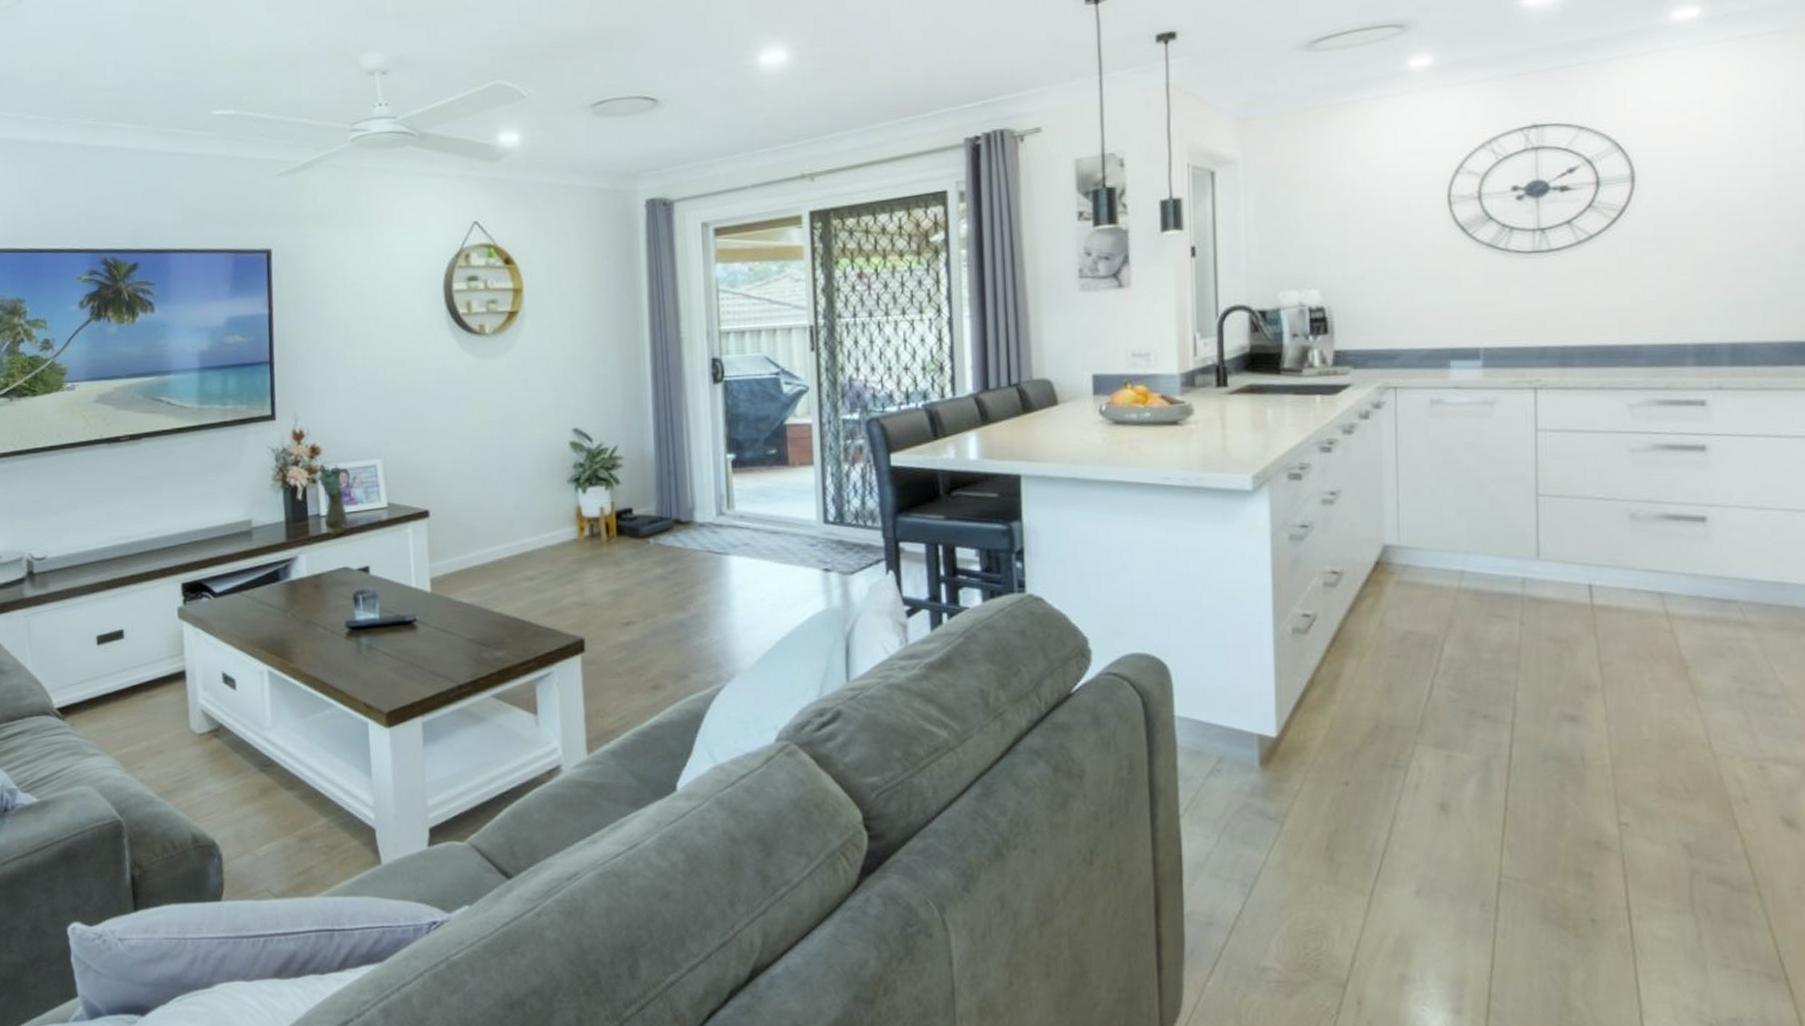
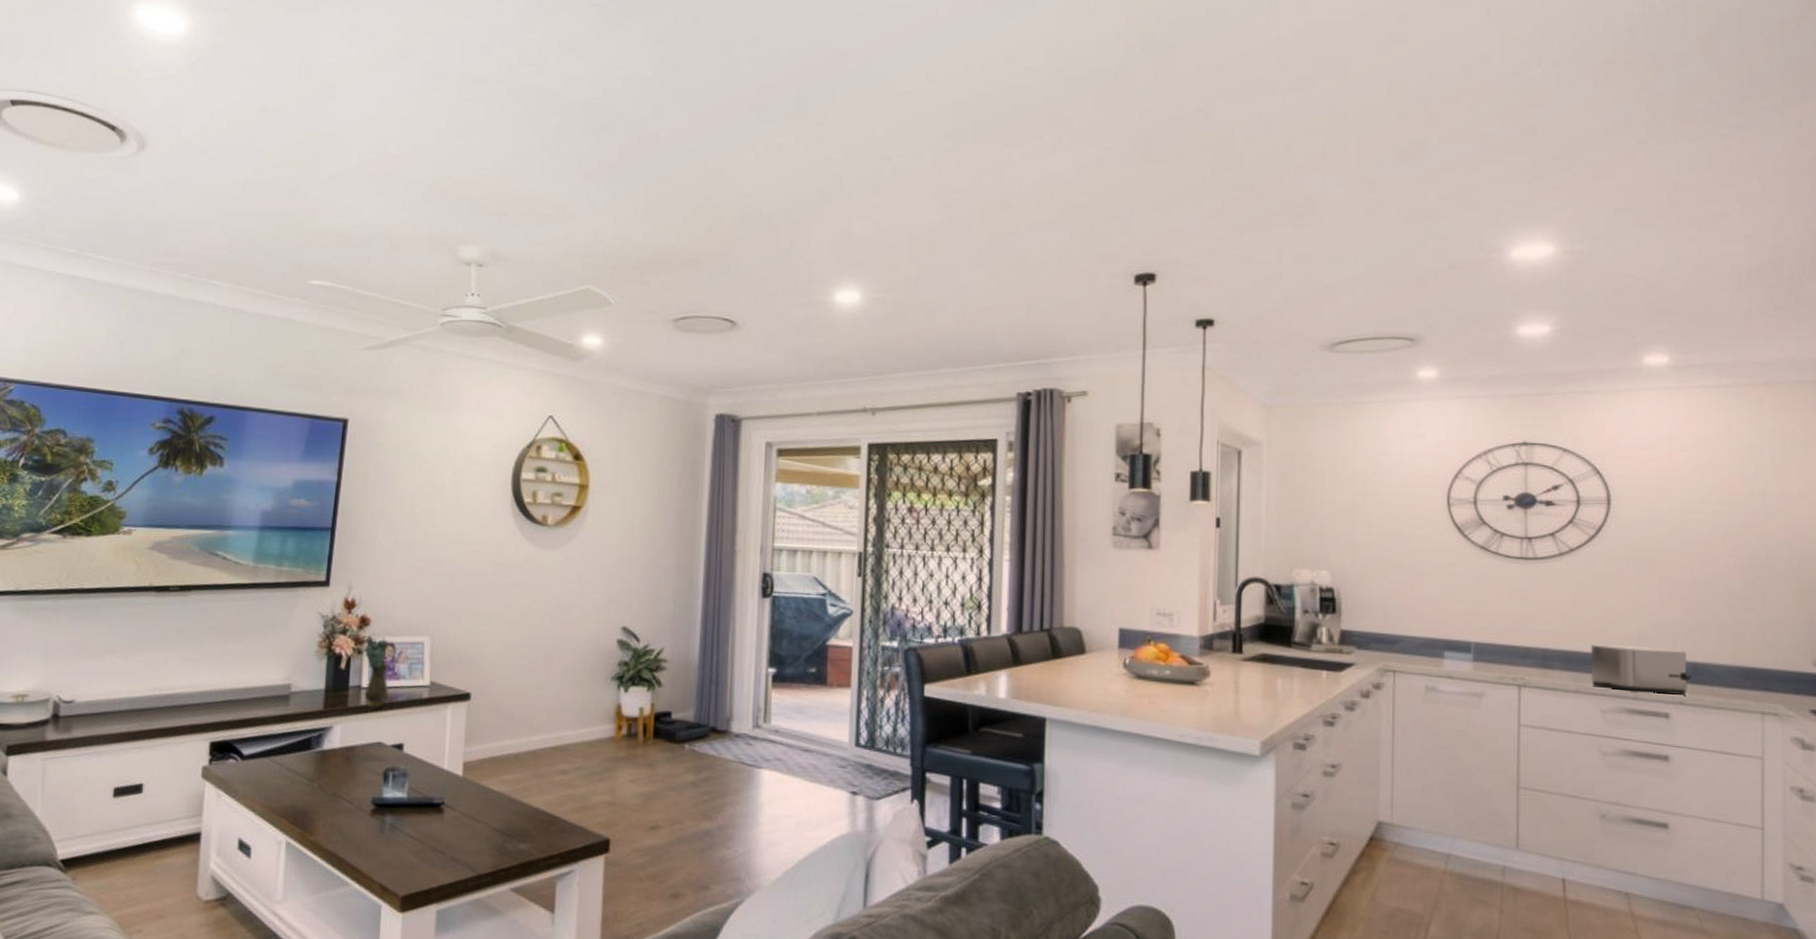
toaster: none [1615,331,1731,383] -> present [1590,644,1691,695]

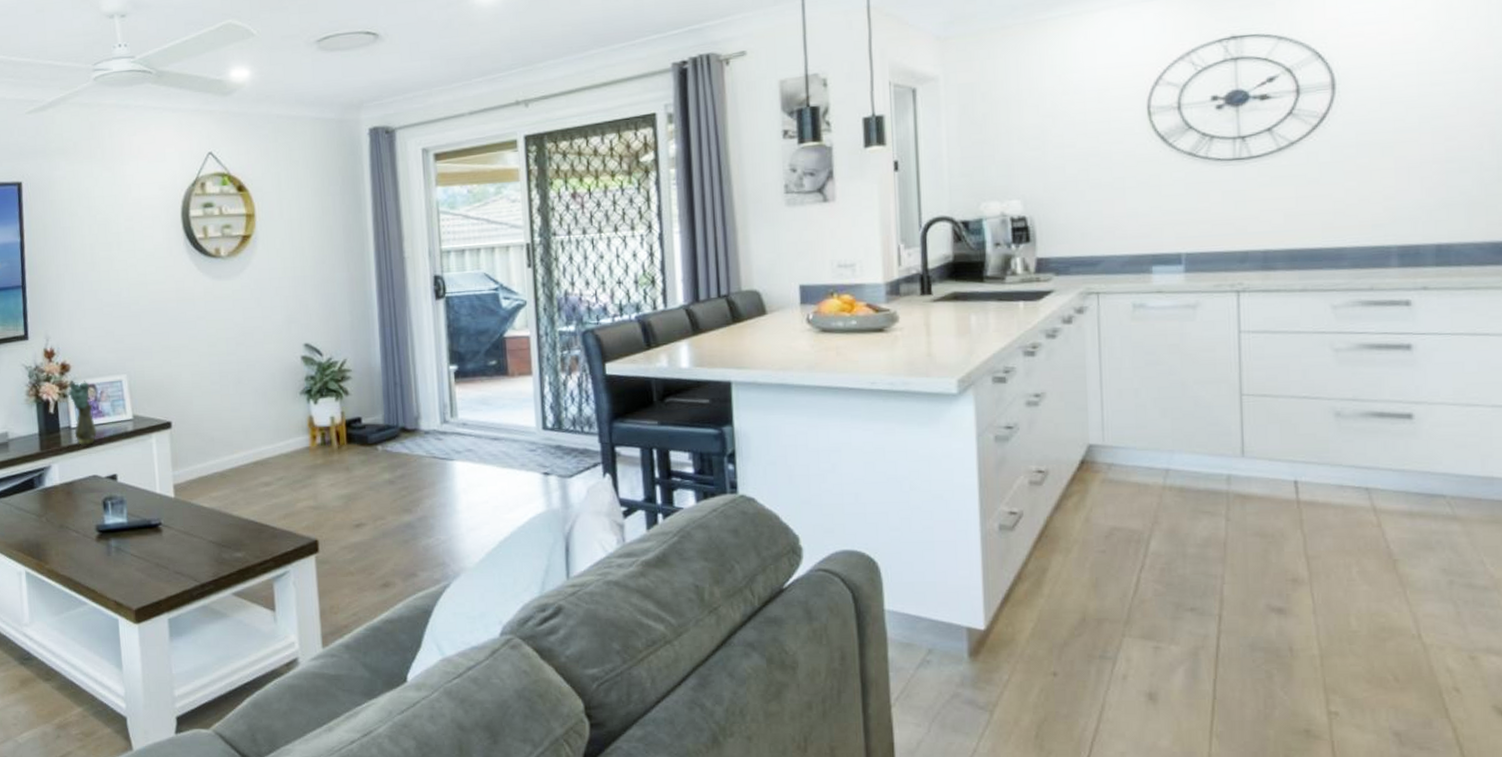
toaster: present [1590,644,1691,695] -> none [1317,232,1436,285]

